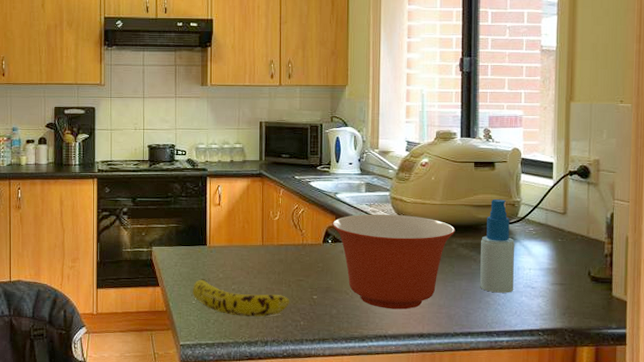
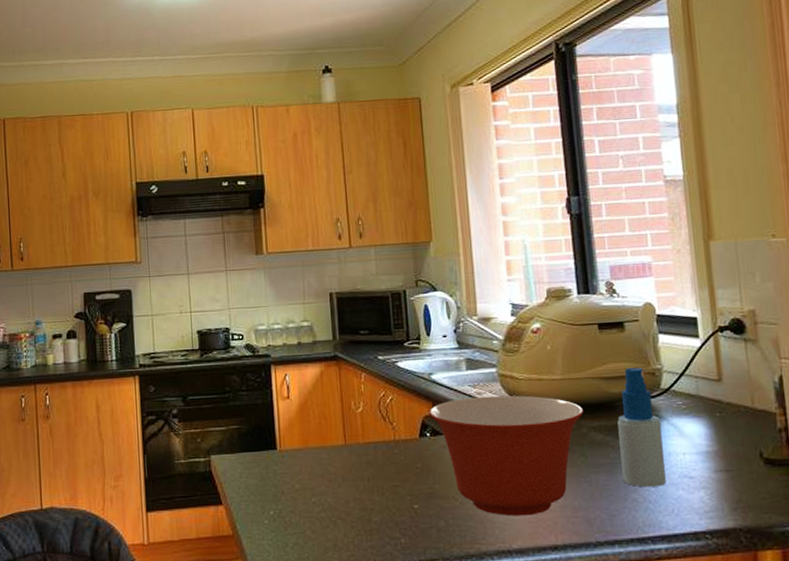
fruit: present [192,278,290,317] -> none [263,491,386,537]

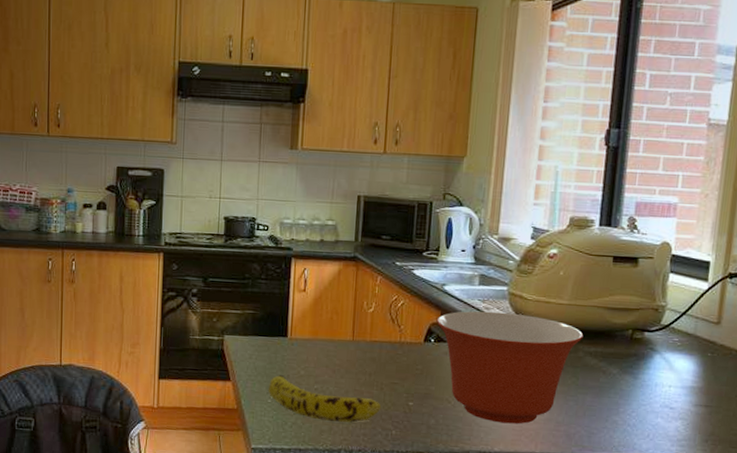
fruit: none [263,491,386,537] -> present [268,374,382,423]
spray bottle: present [617,368,666,487] -> none [608,302,654,413]

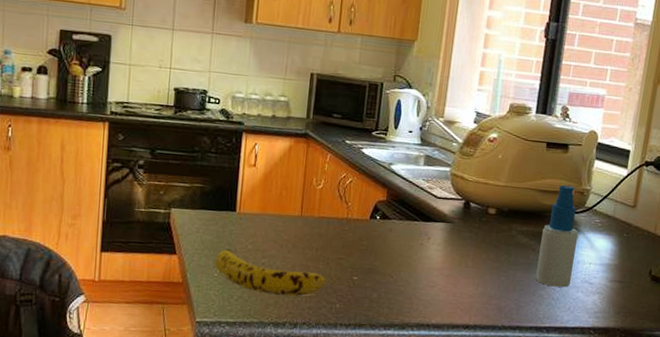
mixing bowl: present [436,311,584,424] -> none [382,190,517,298]
spray bottle: none [608,302,654,413] -> present [535,185,578,288]

